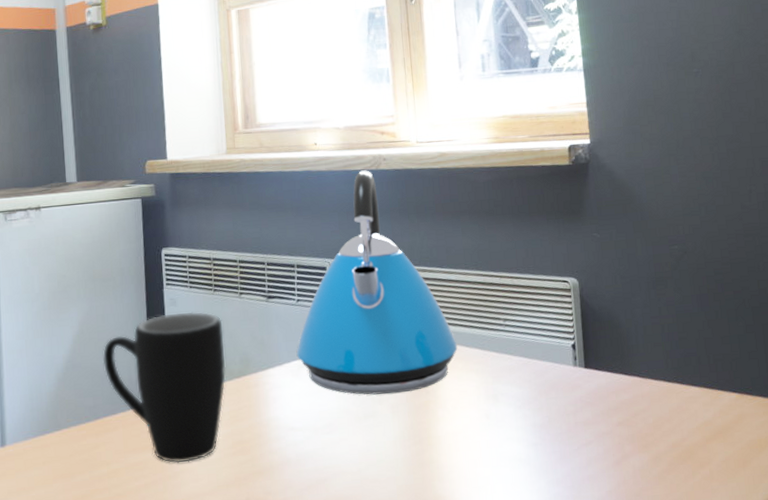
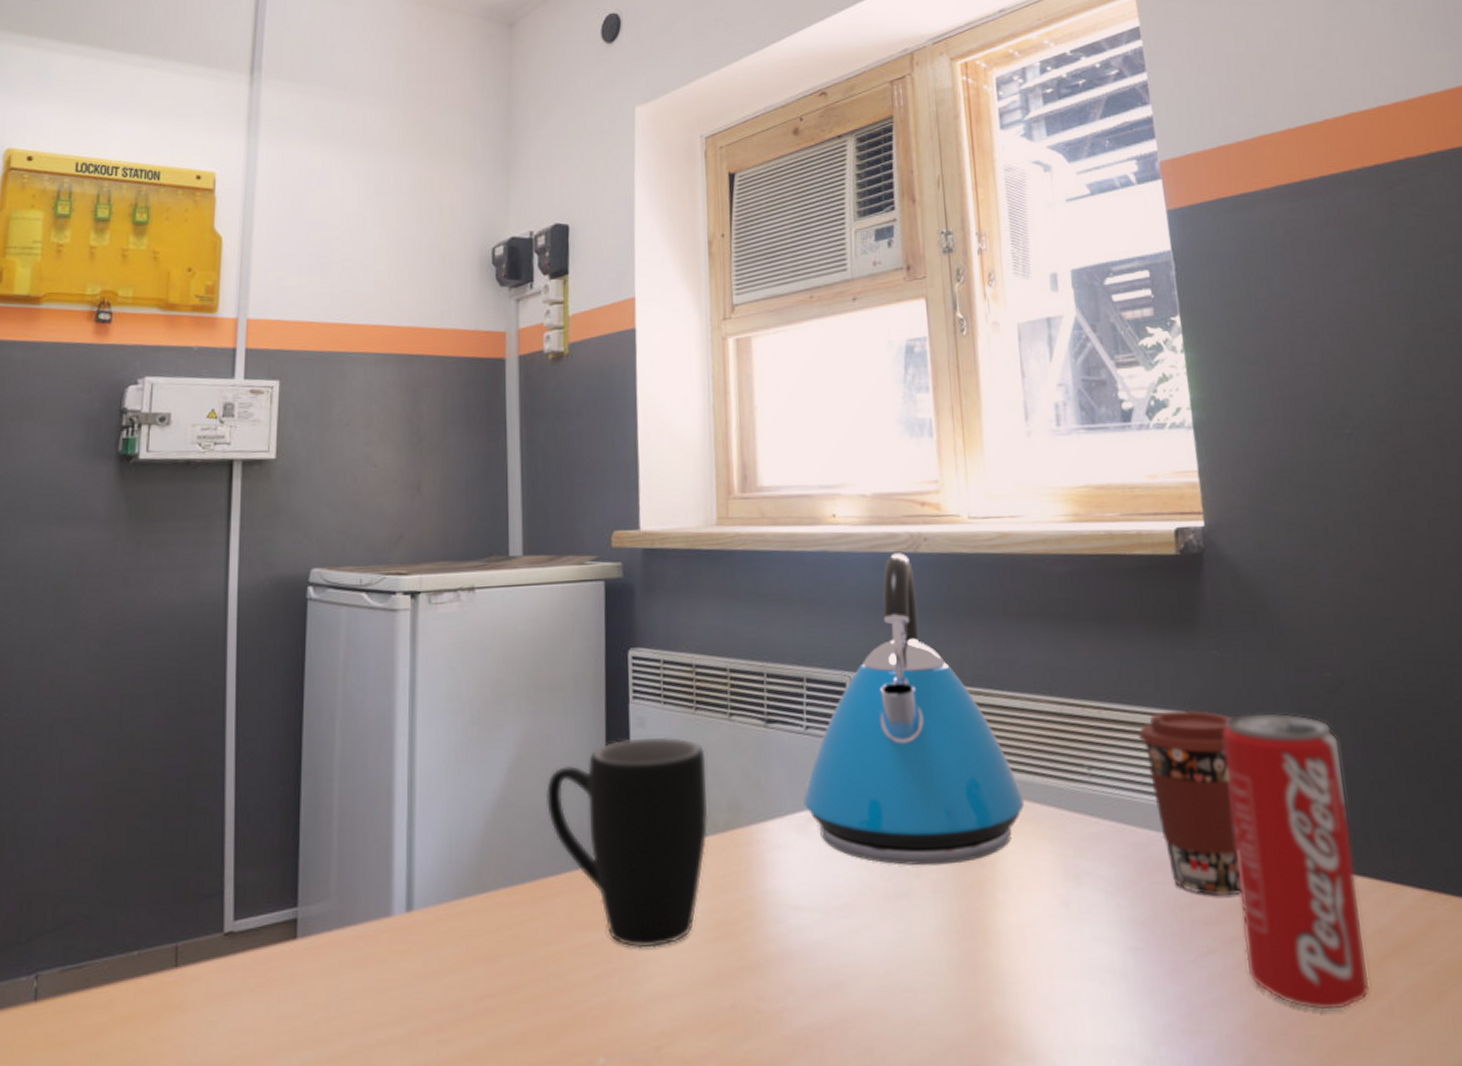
coffee cup: none [540,276,611,405] -> present [1138,709,1242,896]
beverage can: none [600,275,698,479] -> present [1223,712,1371,1012]

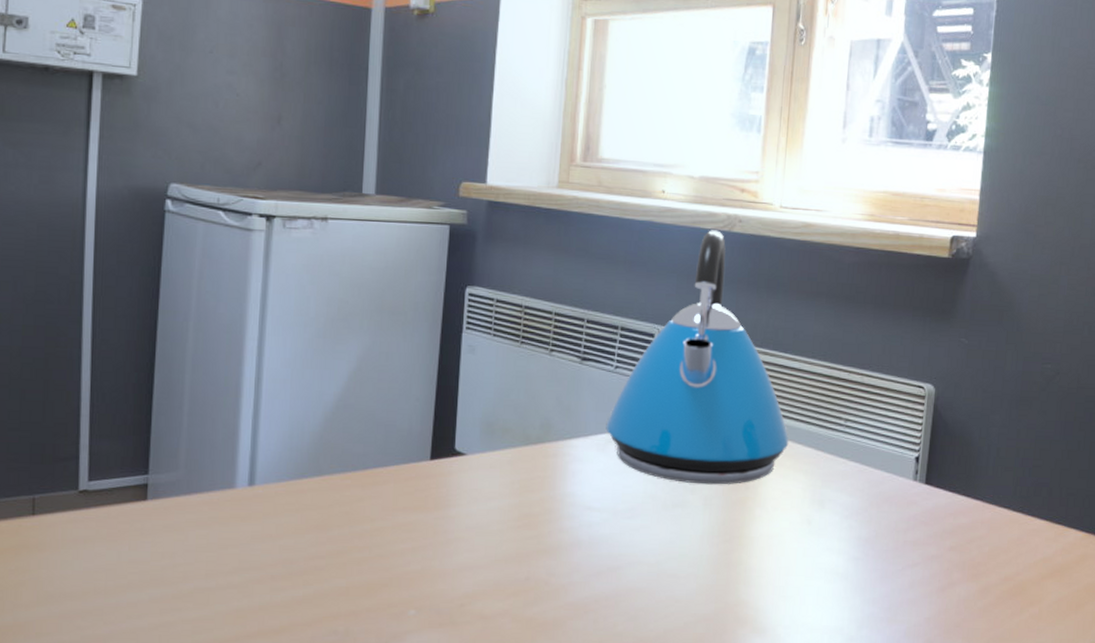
mug: present [546,736,709,948] -> none [381,362,526,530]
coffee cup: present [1138,709,1242,896] -> none [890,383,967,525]
beverage can: present [1223,712,1371,1012] -> none [939,389,1046,613]

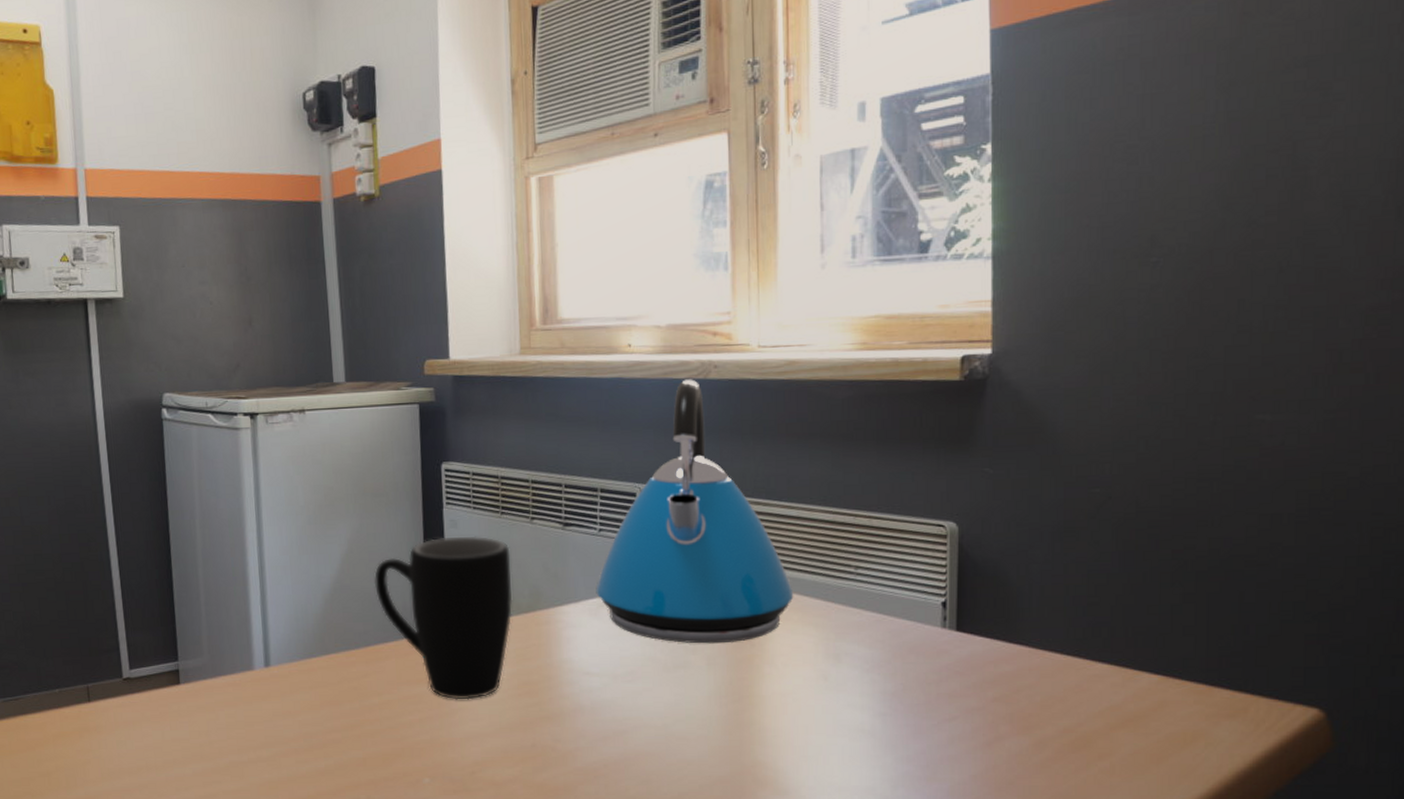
mug: none [381,362,526,530] -> present [374,536,513,700]

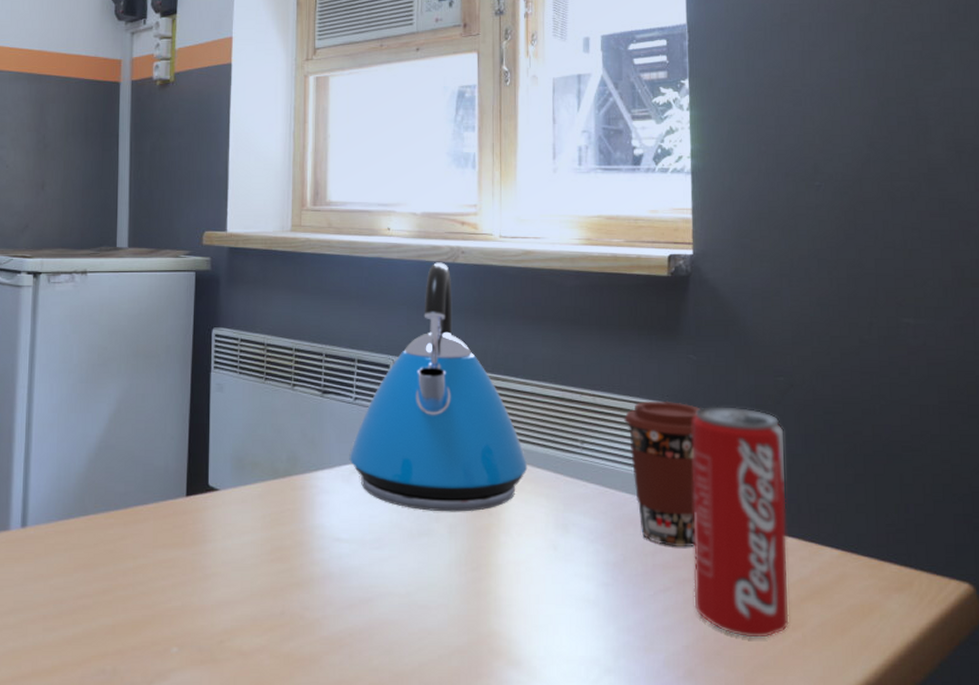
mug: present [374,536,513,700] -> none [139,400,271,565]
coffee cup: none [905,520,997,674] -> present [624,400,701,546]
beverage can: none [984,523,1099,768] -> present [692,405,789,639]

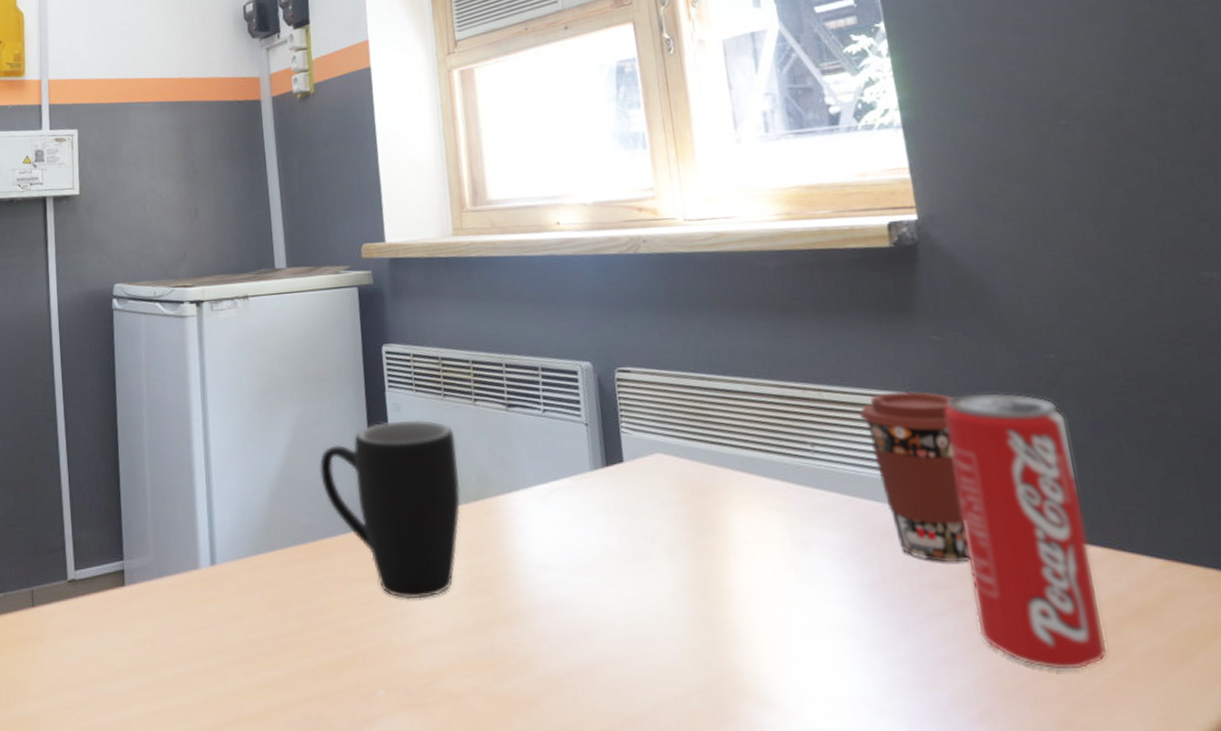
mug: none [139,400,271,565] -> present [319,419,461,599]
kettle: present [349,262,528,512] -> none [544,254,752,532]

